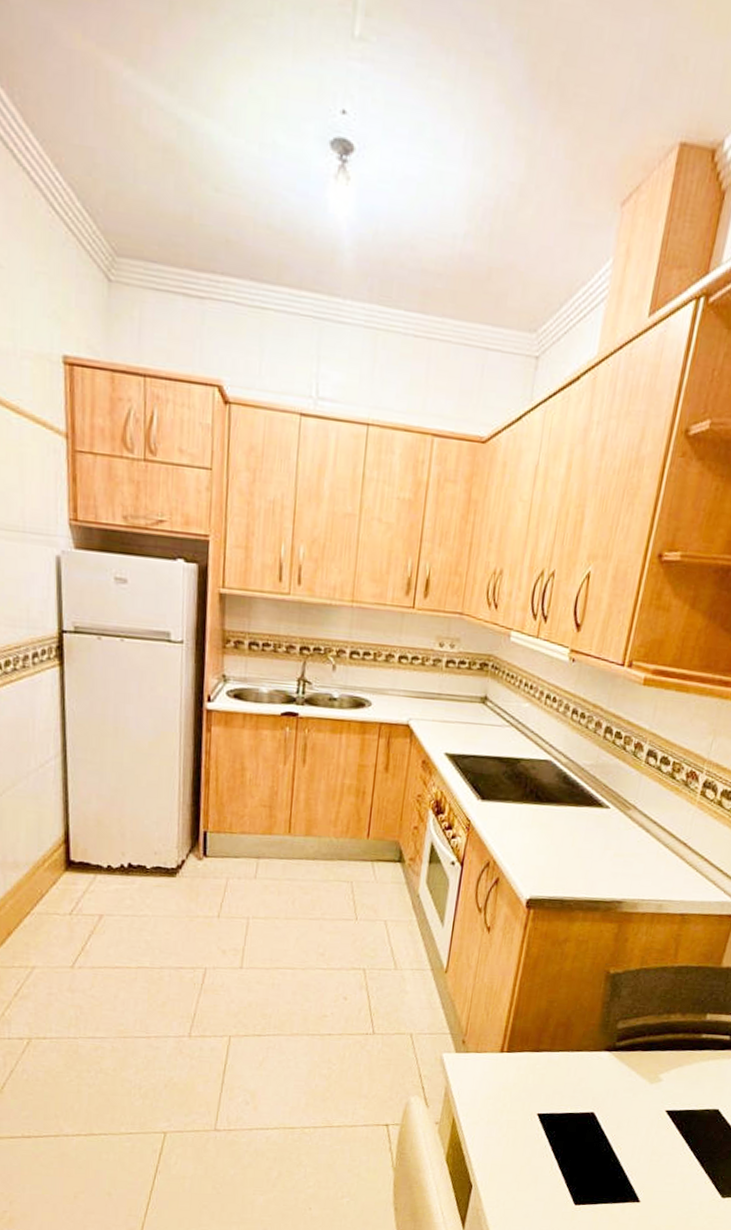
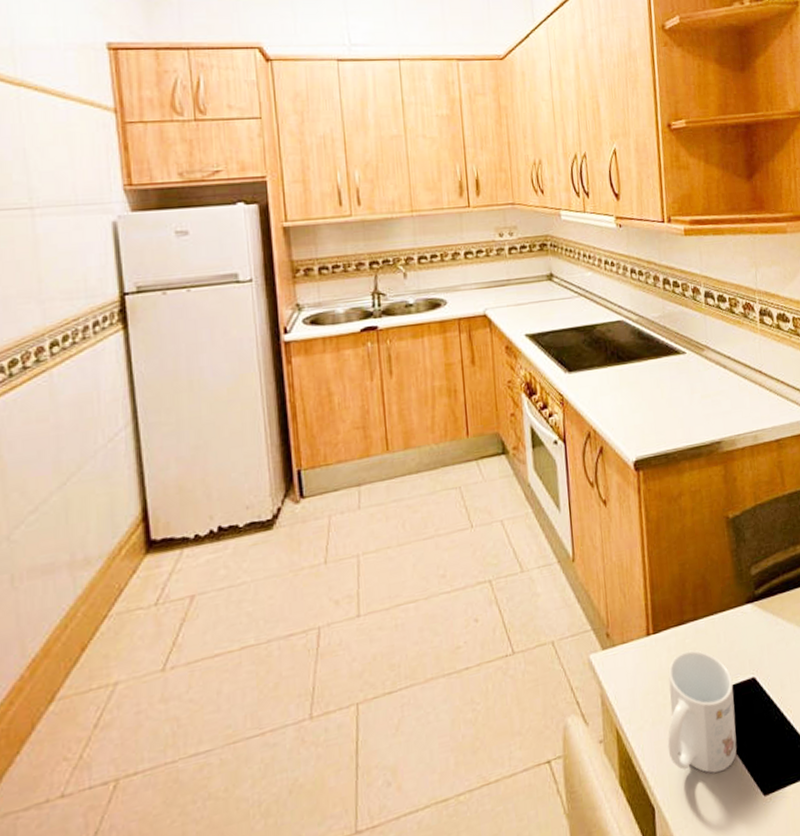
mug: none [496,1074,573,1176] -> present [667,650,737,774]

